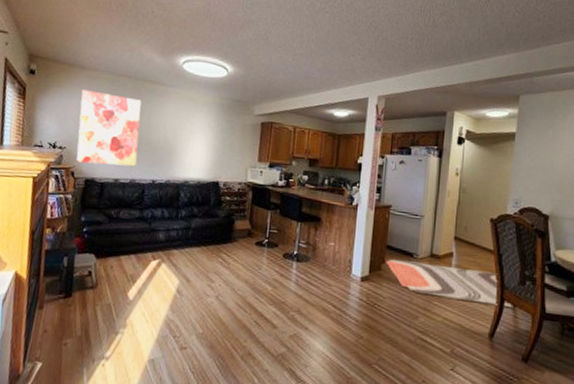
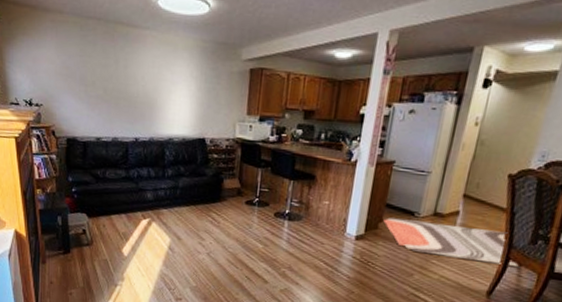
wall art: present [76,89,142,166] -> none [49,37,117,124]

